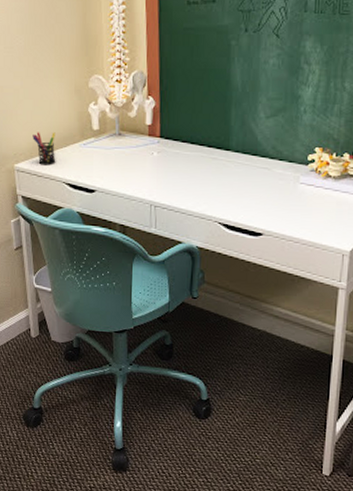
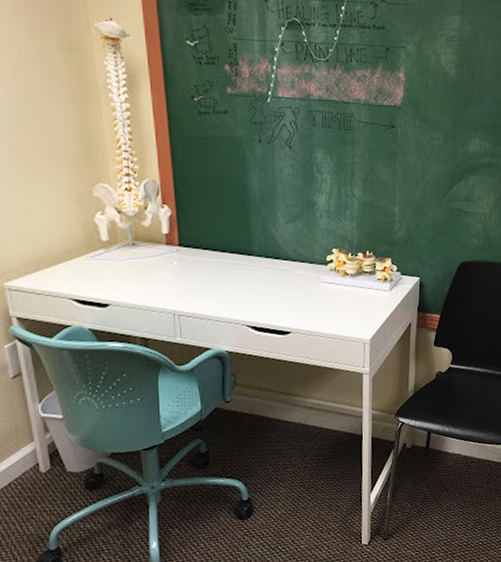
pen holder: present [32,132,56,165] -> none [26,245,59,282]

